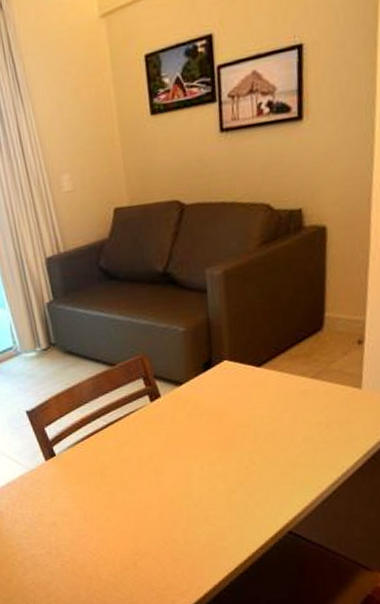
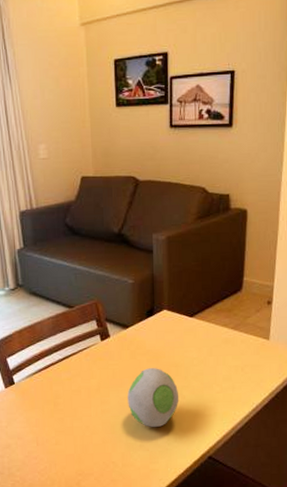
decorative egg: none [185,430,249,500] -> present [127,368,179,428]

